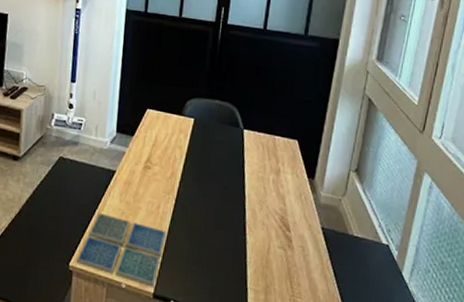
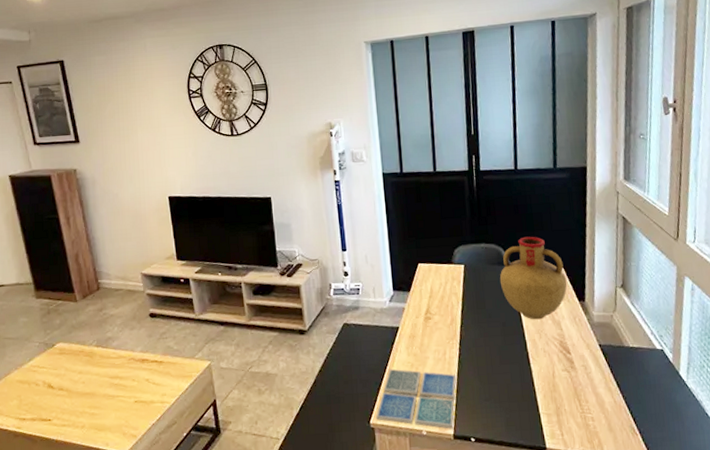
vase: none [228,100,299,190] -> present [499,236,568,320]

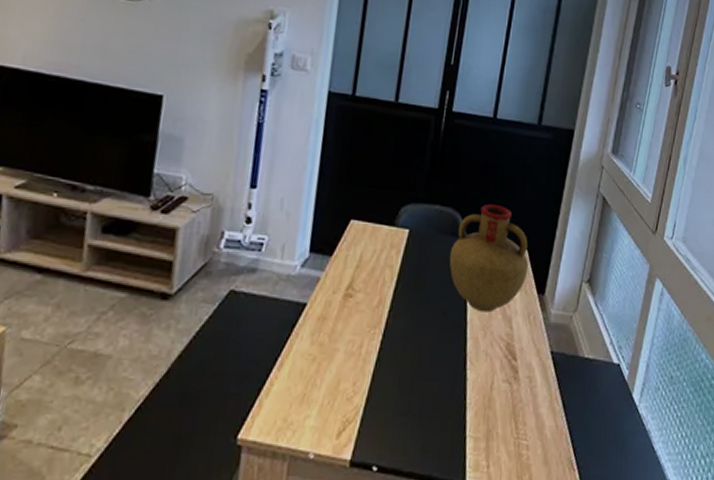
drink coaster: present [376,368,457,429] -> none [247,361,371,453]

